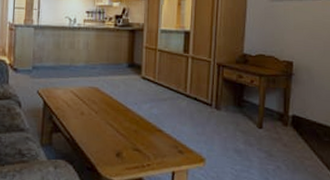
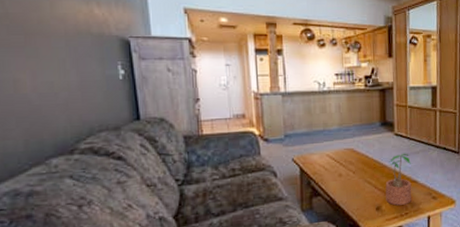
potted plant: none [127,98,158,155] -> present [385,153,412,206]

